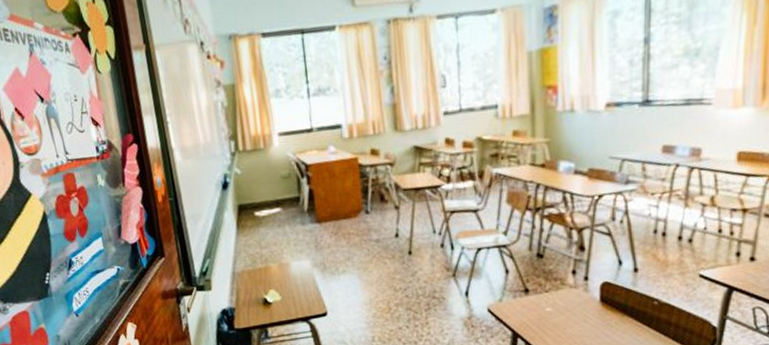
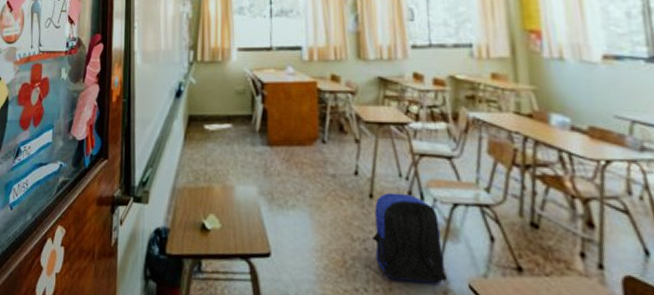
backpack: none [411,246,472,316] -> present [372,192,448,284]

